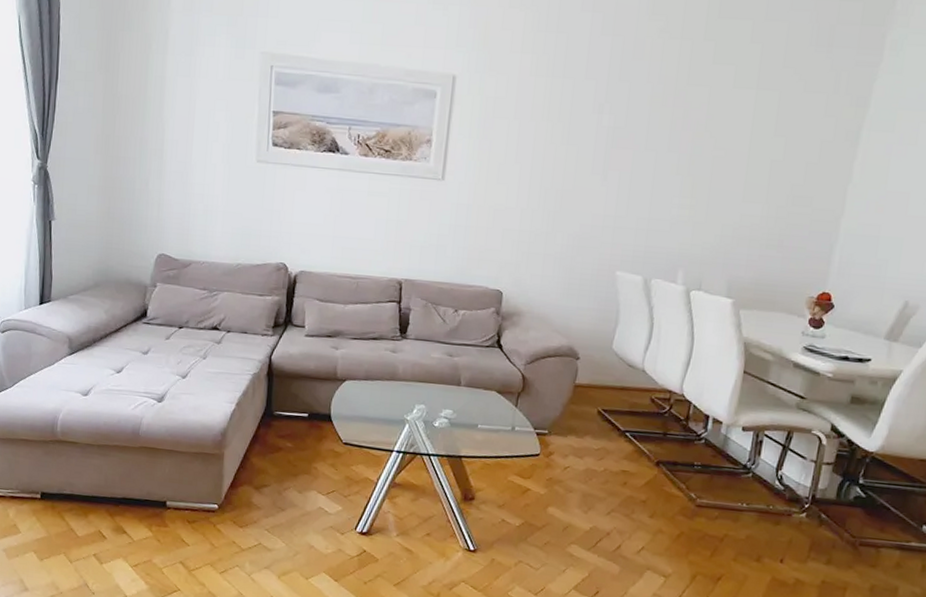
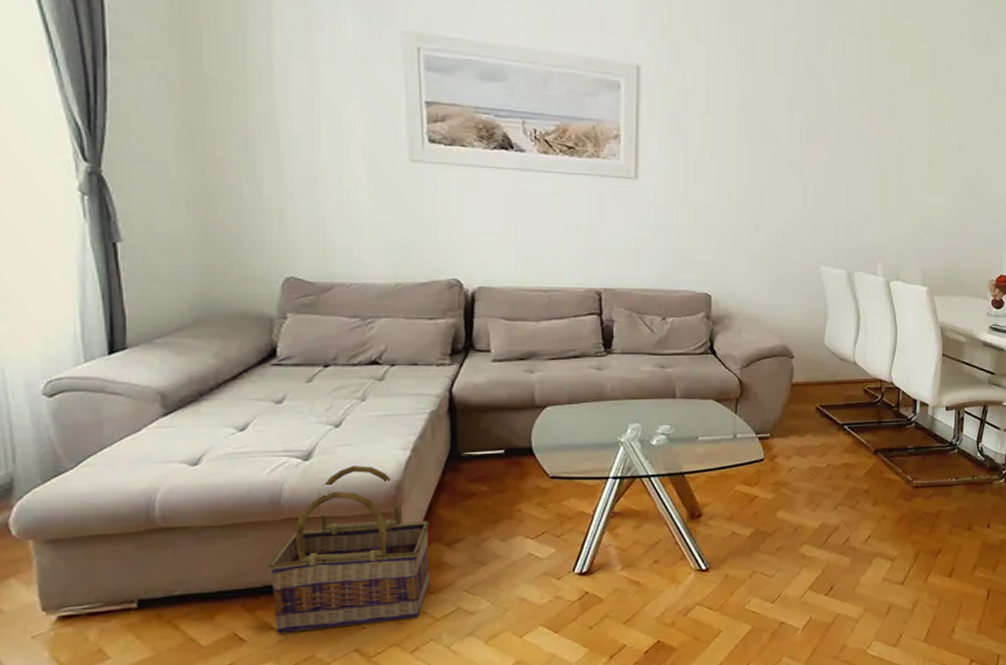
basket: none [127,411,244,545] -> present [268,465,430,634]

